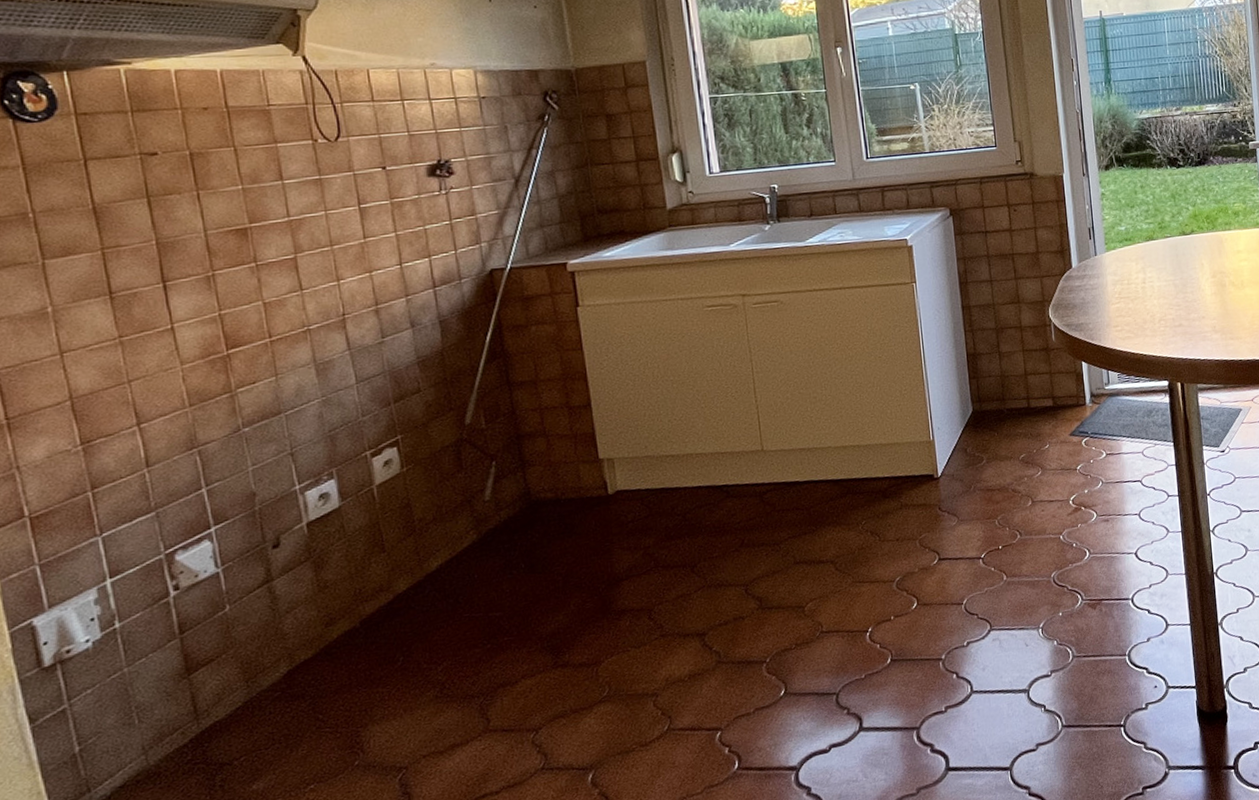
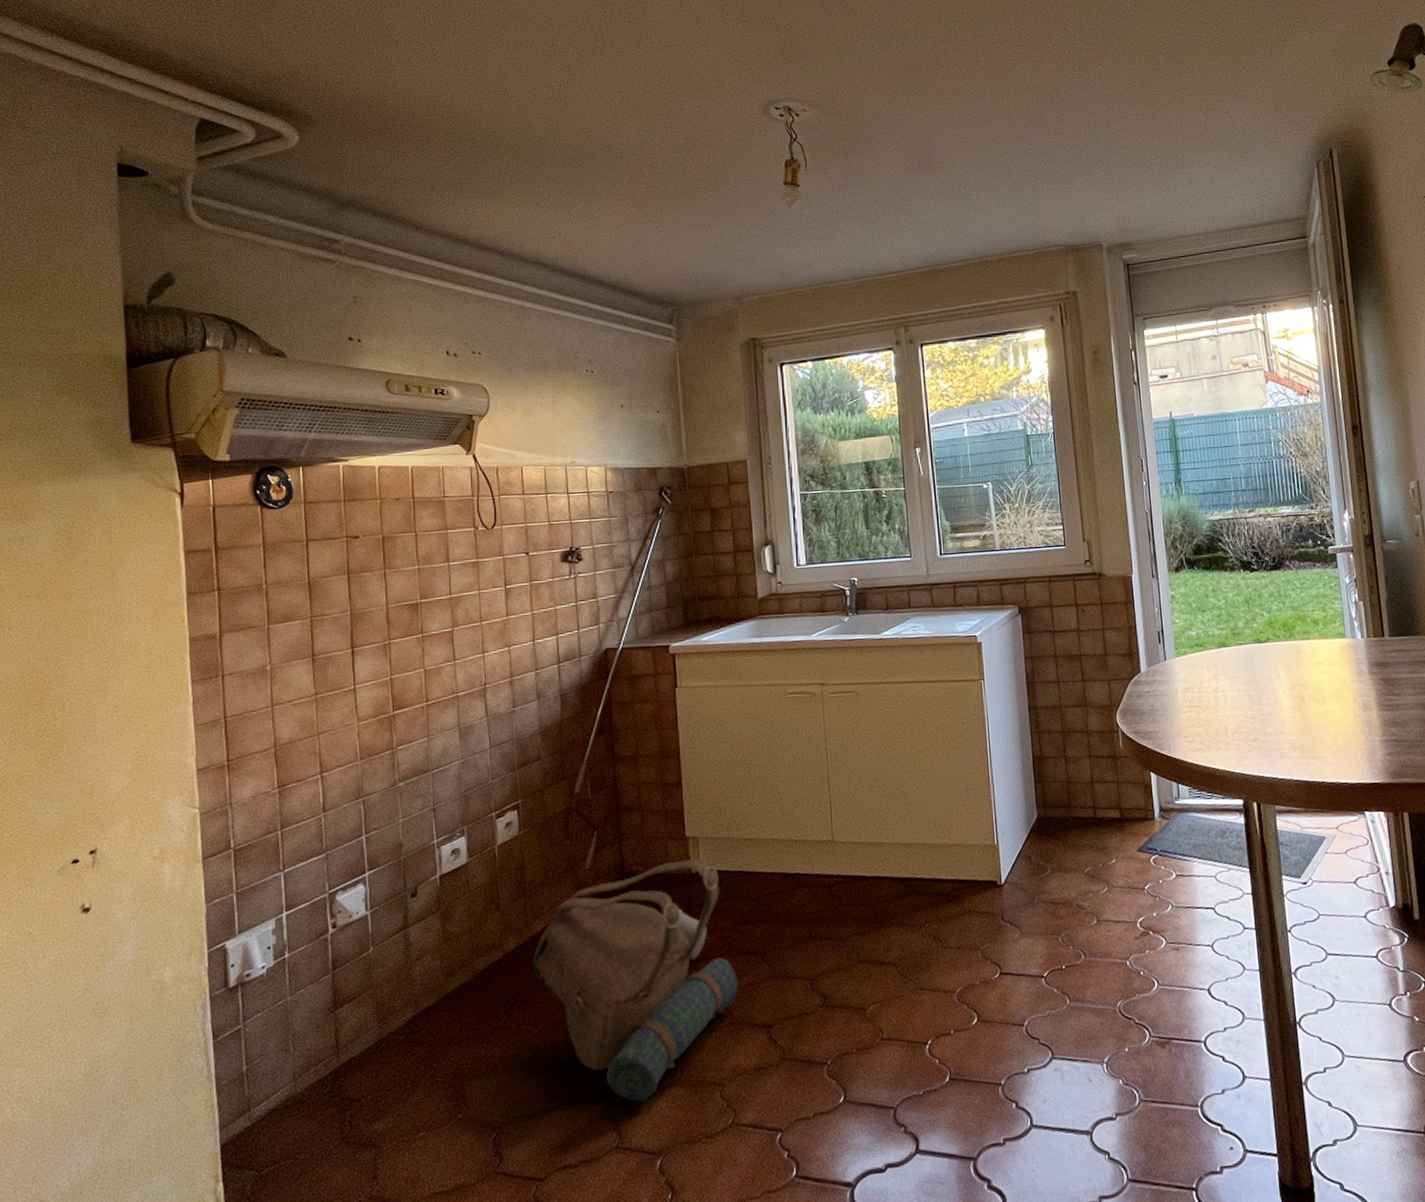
backpack: none [430,480,667,723] -> present [533,859,738,1103]

